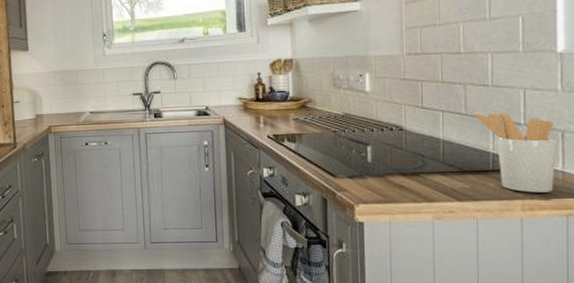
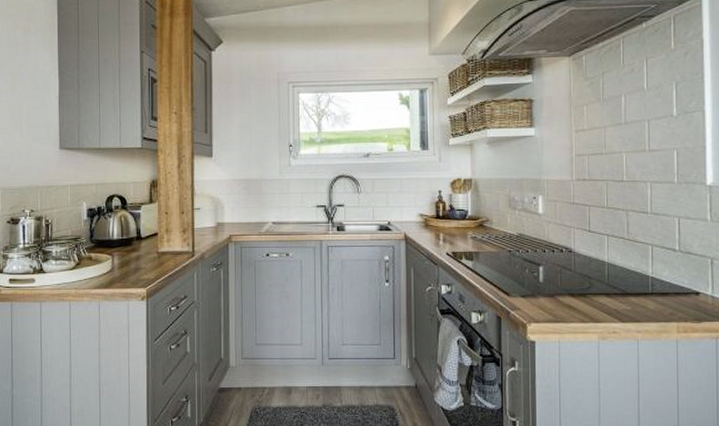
utensil holder: present [474,112,557,193] -> none [636,238,707,316]

